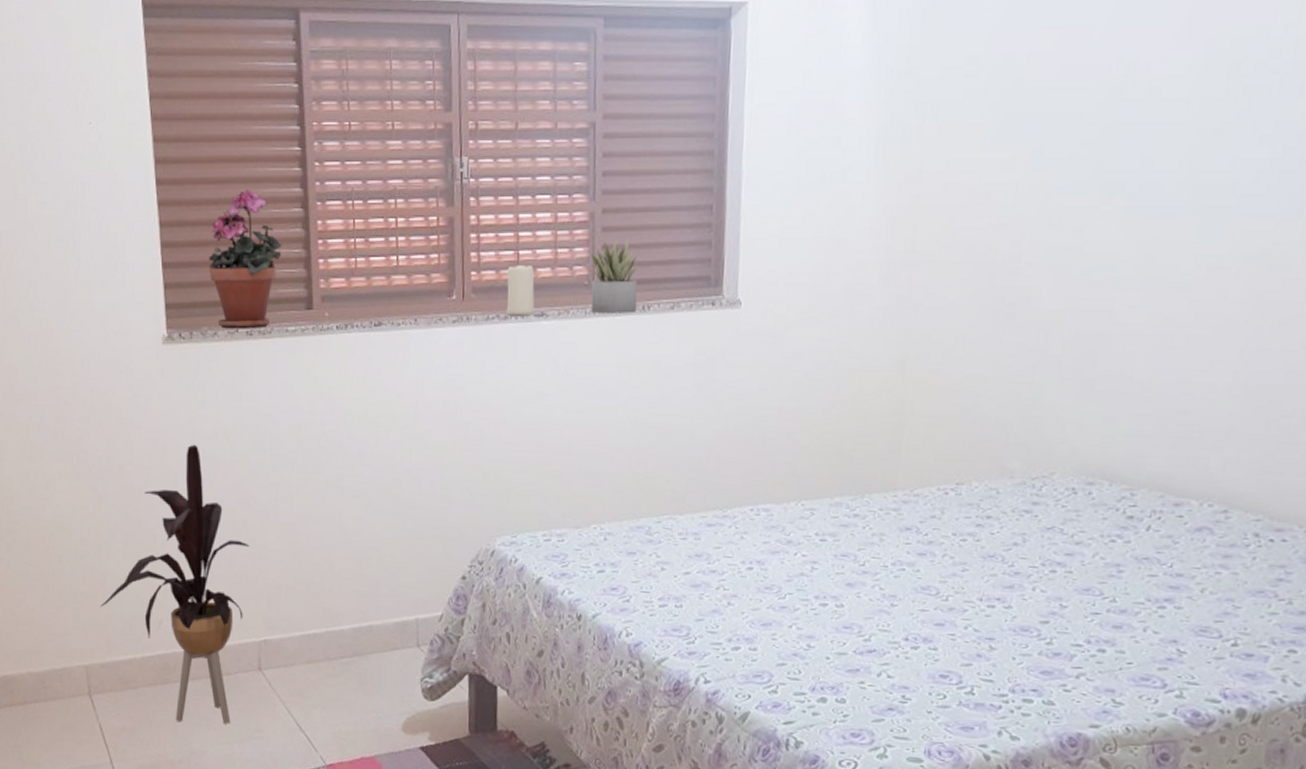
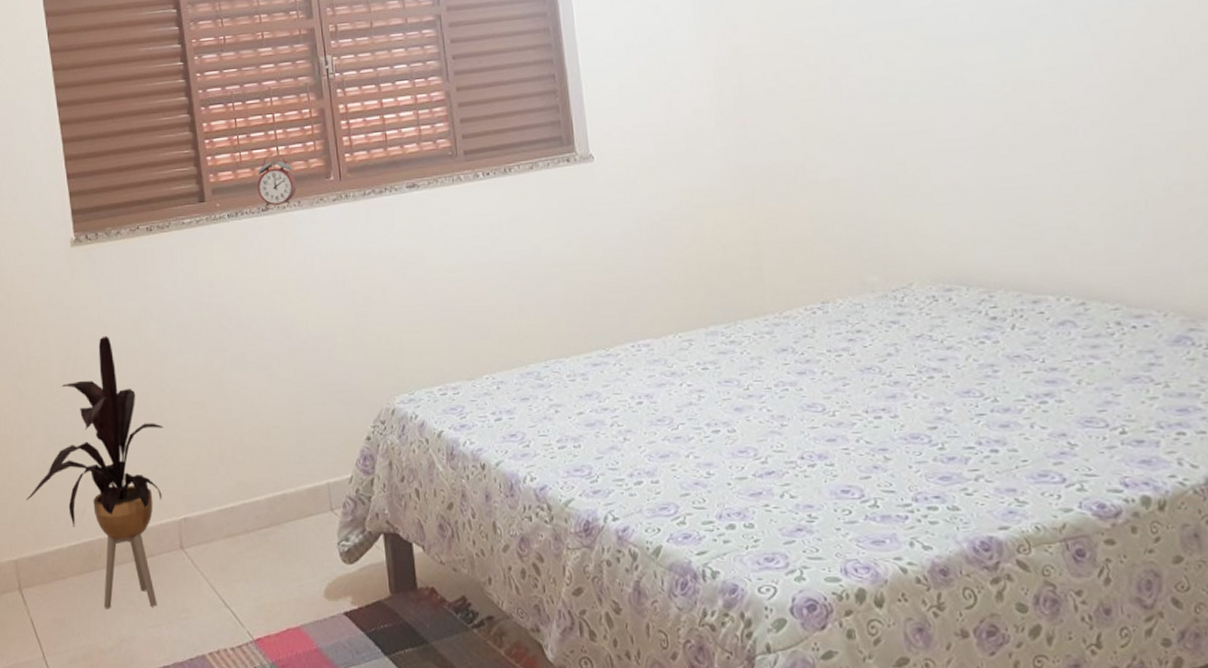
potted plant: present [208,190,283,330] -> none [108,103,174,227]
alarm clock: none [372,262,415,322] -> present [257,152,297,207]
candle: present [506,265,535,318] -> none [378,143,407,191]
succulent plant: present [590,241,640,314] -> none [451,113,500,180]

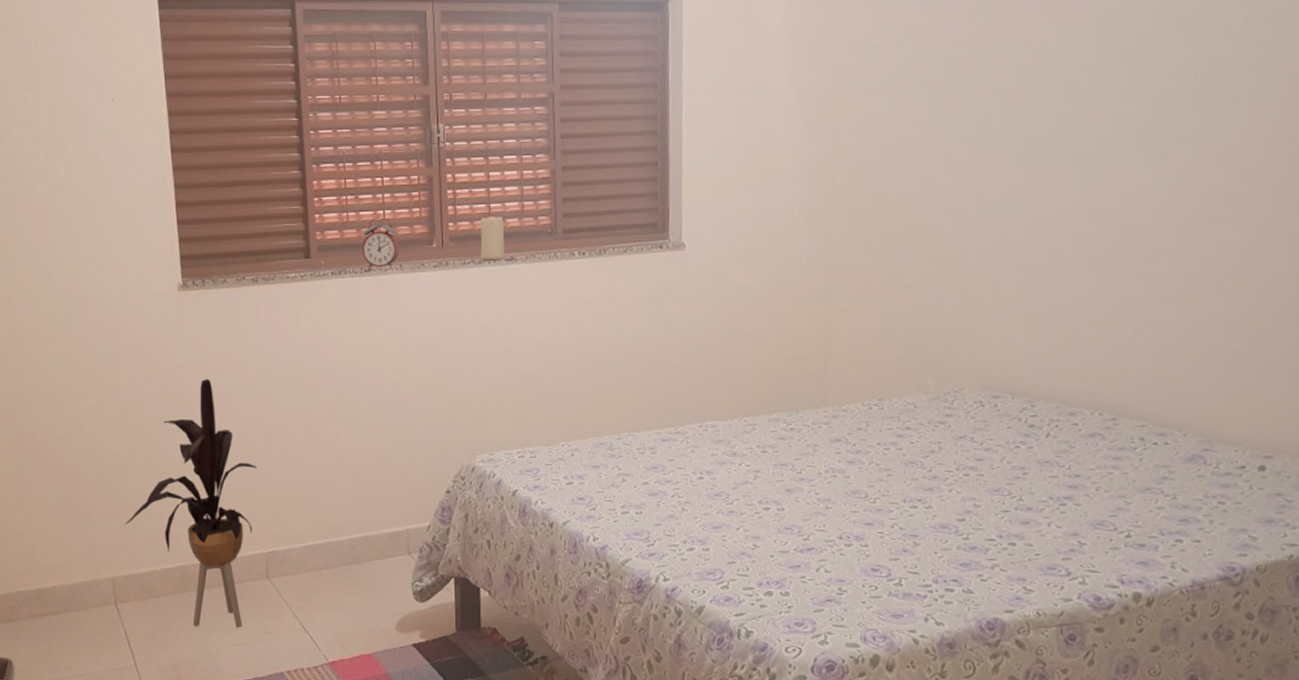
candle: none [378,143,407,191] -> present [480,217,506,262]

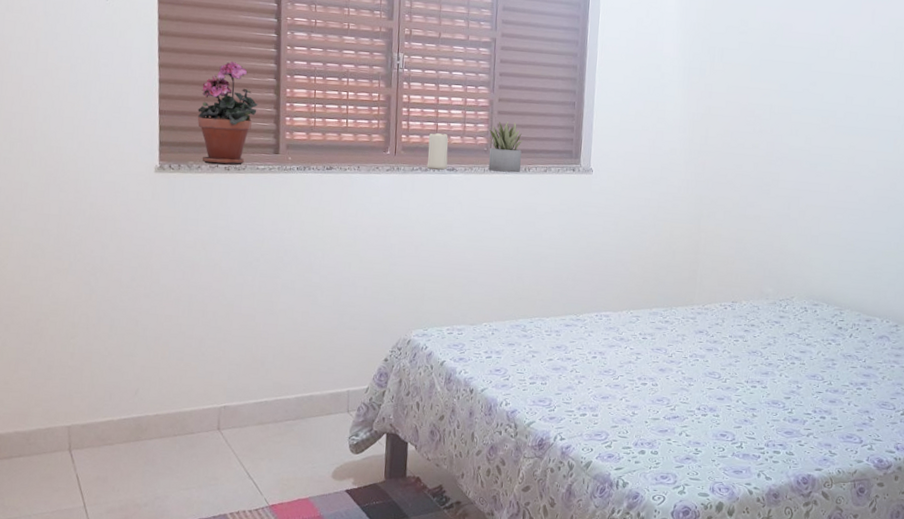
house plant: present [124,378,258,628] -> none [85,251,217,474]
potted plant: none [218,155,284,277] -> present [197,61,259,166]
alarm clock: present [362,216,400,268] -> none [325,124,359,167]
succulent plant: none [553,194,596,257] -> present [488,121,524,173]

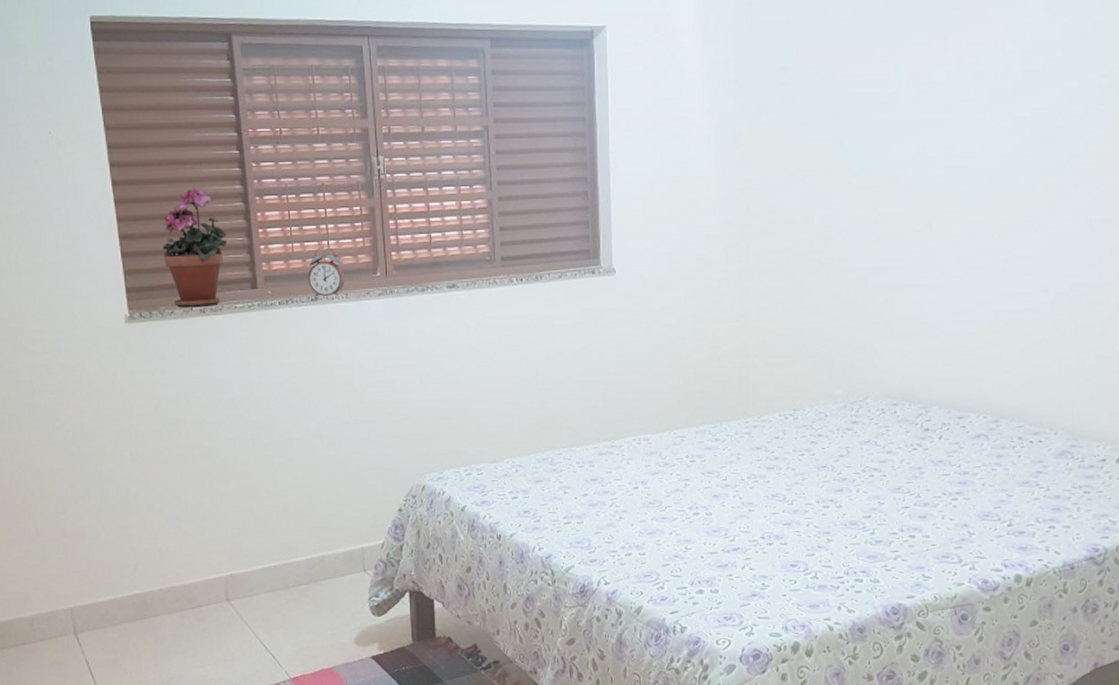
alarm clock: none [325,124,359,167] -> present [308,246,345,297]
candle: present [426,133,449,170] -> none [422,246,447,289]
succulent plant: present [488,121,524,173] -> none [491,223,532,283]

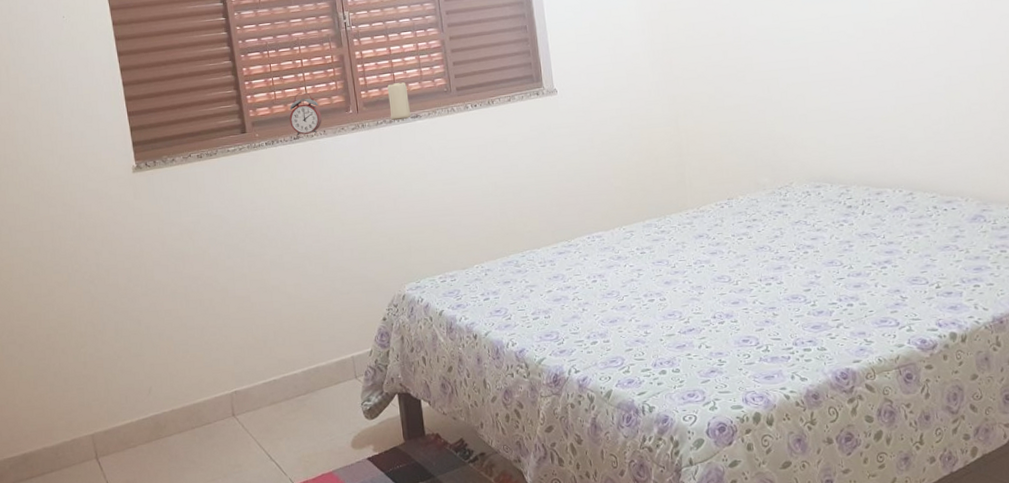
potted plant: present [163,188,228,308] -> none [163,52,219,156]
candle: none [422,246,447,289] -> present [387,82,411,121]

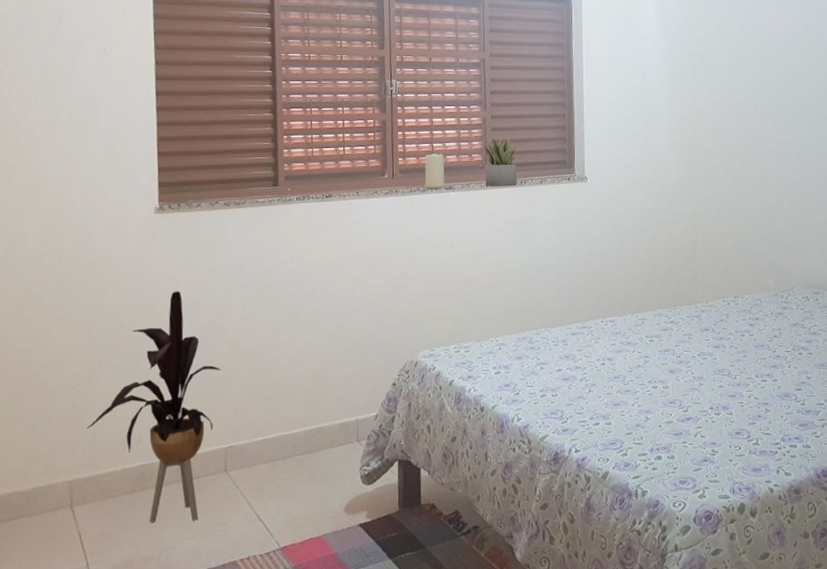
house plant: none [99,245,216,468] -> present [86,290,221,522]
alarm clock: present [289,91,322,136] -> none [324,152,357,195]
succulent plant: none [446,57,485,111] -> present [484,137,518,187]

